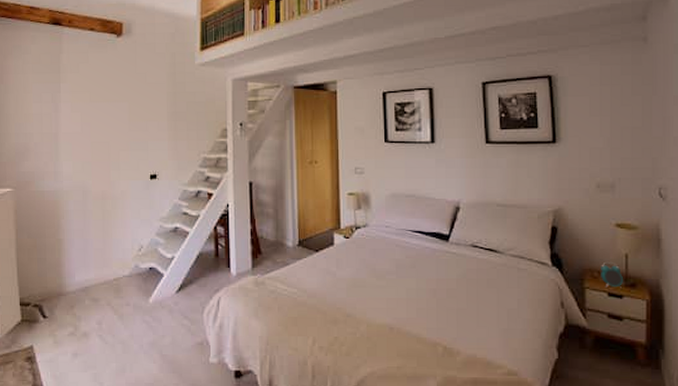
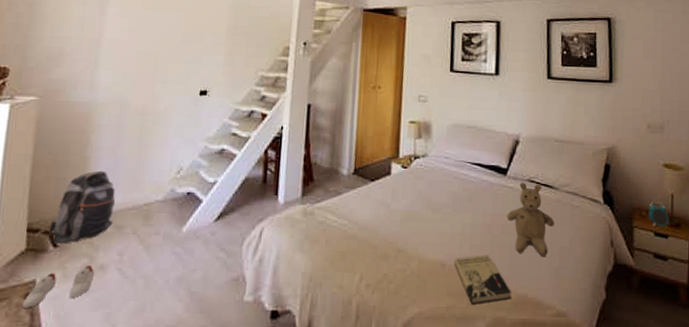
shoe: none [25,333,79,369] -> present [22,265,94,308]
backpack: none [37,251,90,315] -> present [48,170,116,244]
book: none [401,318,461,364] -> present [454,254,511,305]
teddy bear: none [451,247,501,319] -> present [506,182,554,257]

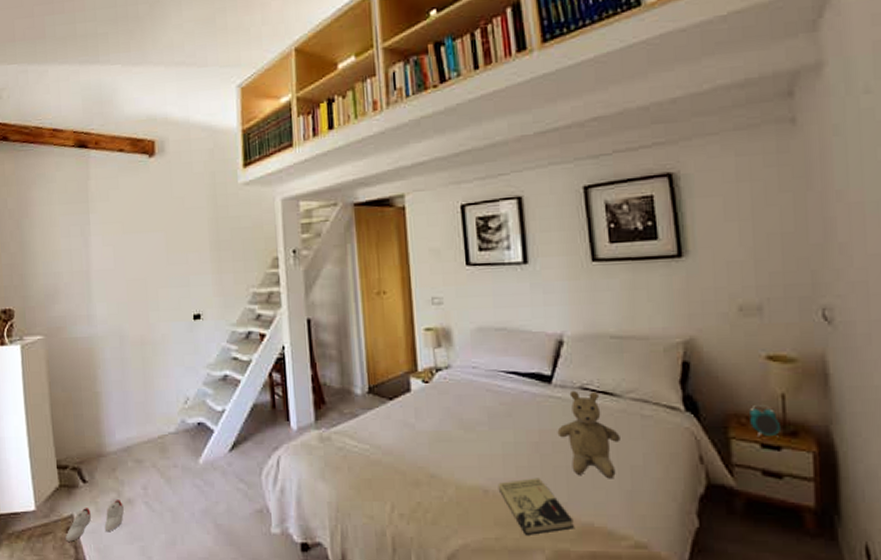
backpack: present [48,170,116,244] -> none [75,405,132,479]

